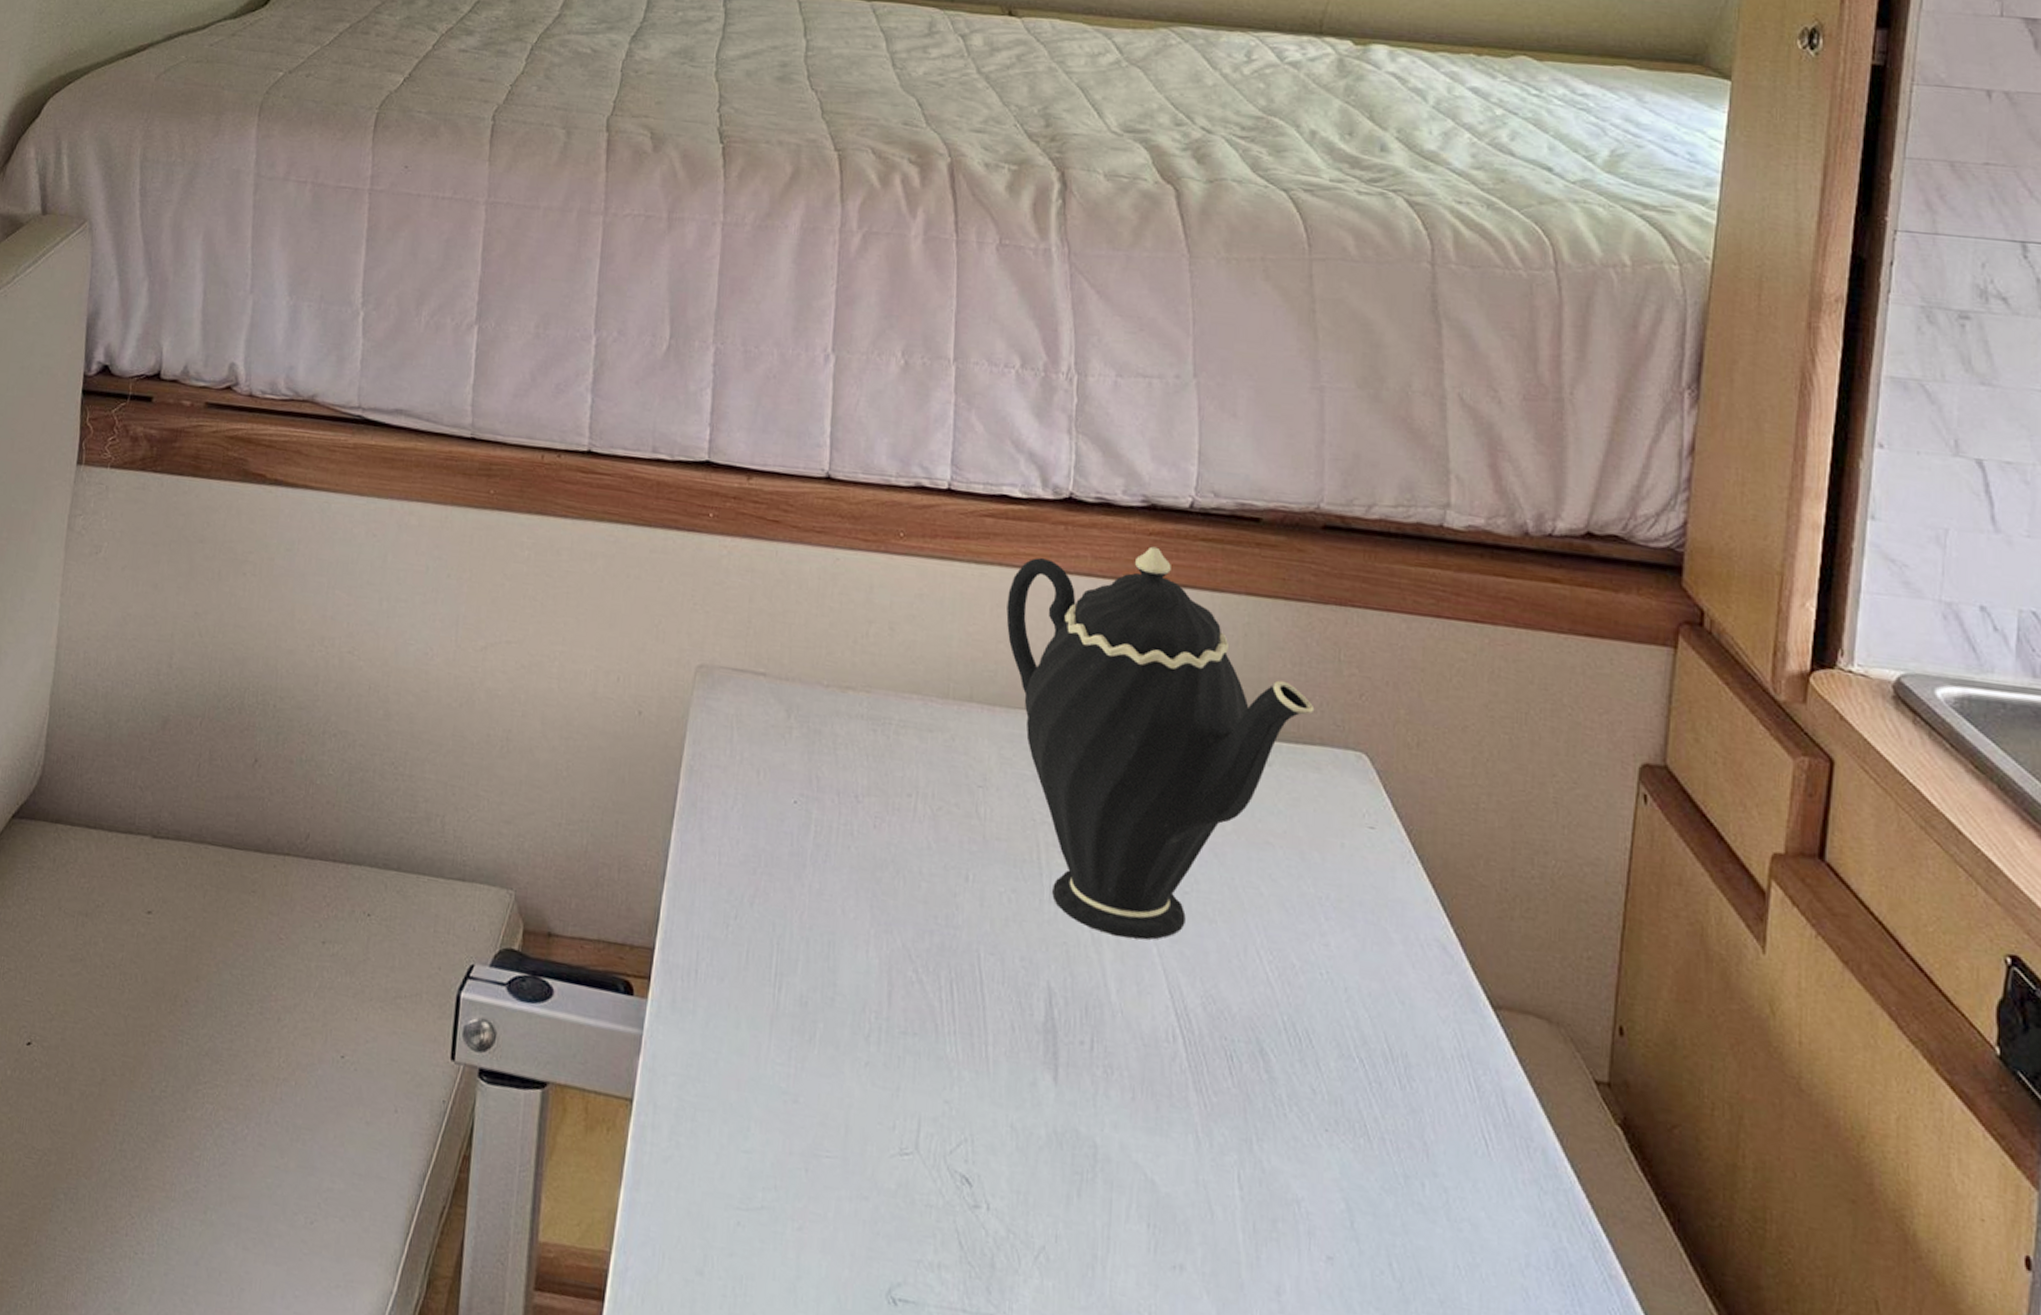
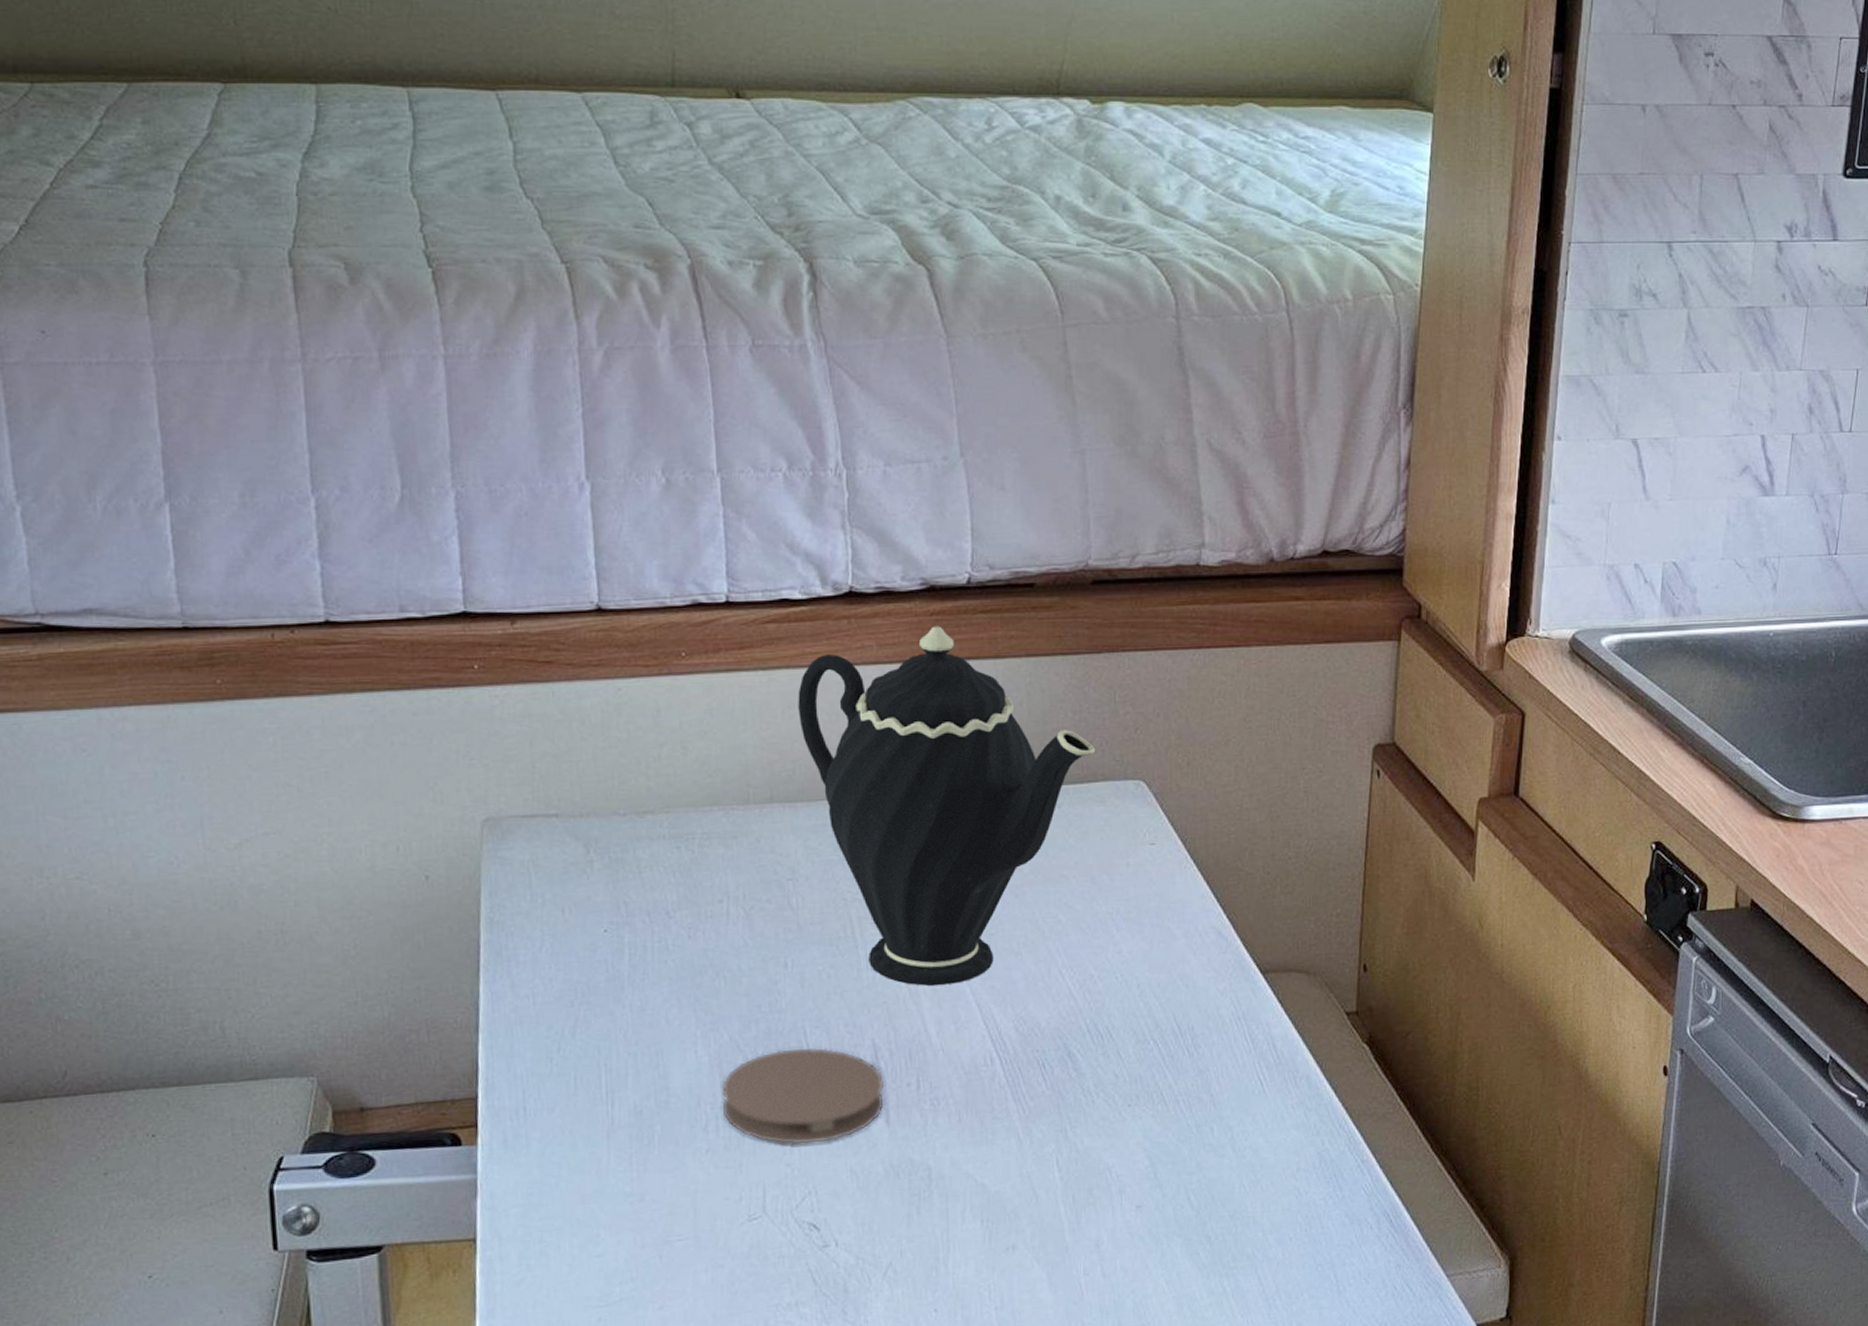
coaster: none [885,969,1056,1087] -> present [722,1047,885,1145]

